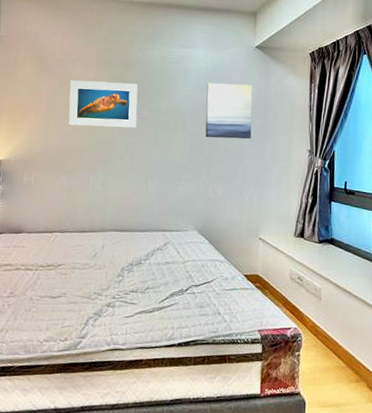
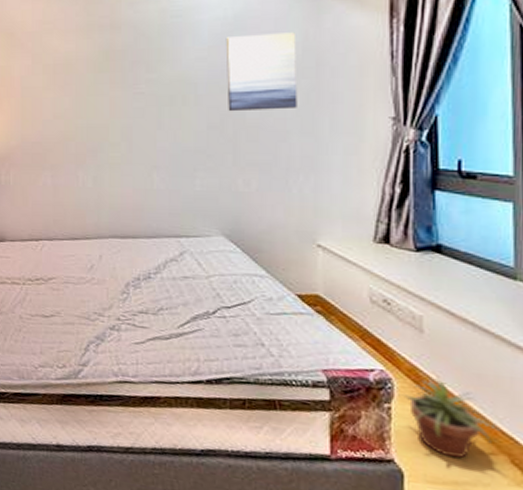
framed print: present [68,80,138,128] -> none [46,49,133,111]
potted plant: none [304,331,362,387] -> present [398,377,500,459]

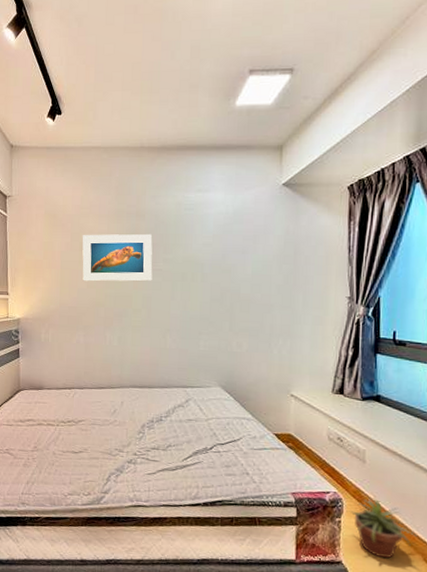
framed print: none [46,49,133,111] -> present [82,233,153,282]
wall art: present [225,32,298,112] -> none [226,227,280,288]

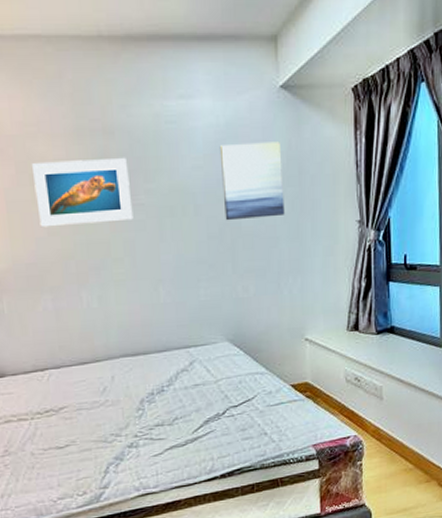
wall art: none [226,227,280,288] -> present [219,141,285,221]
potted plant: present [346,497,417,559] -> none [367,432,432,492]

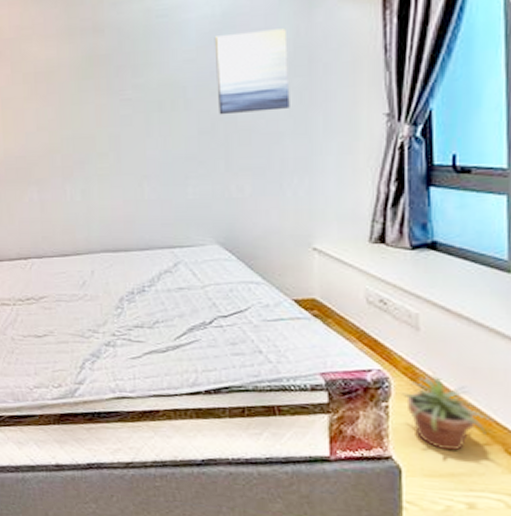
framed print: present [32,157,134,228] -> none [26,53,120,123]
potted plant: none [367,432,432,492] -> present [395,373,495,451]

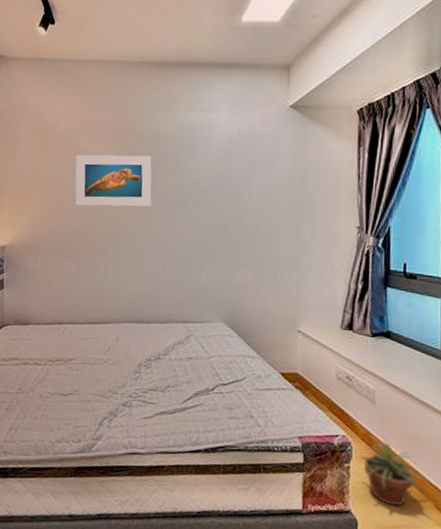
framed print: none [26,53,120,123] -> present [75,154,152,207]
wall art: present [214,28,290,115] -> none [231,151,287,216]

